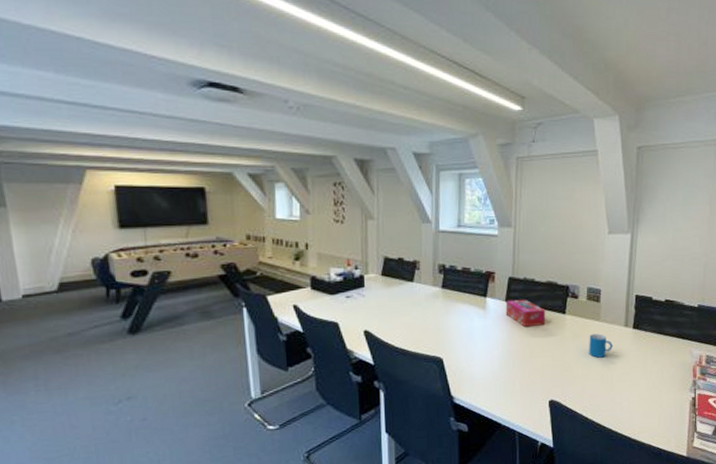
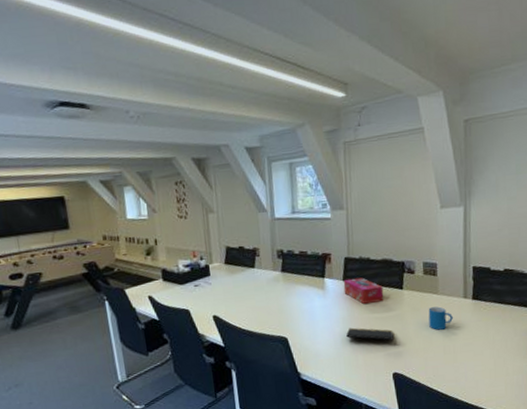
notepad: none [505,351,554,366] -> present [346,327,395,341]

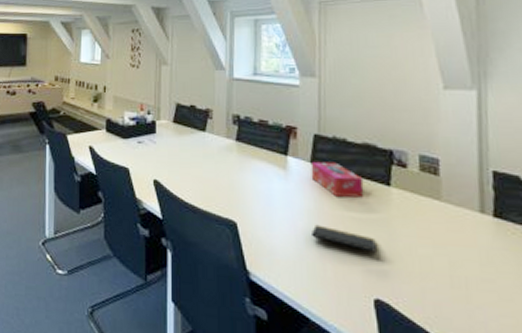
mug: present [428,306,454,330] -> none [427,217,465,252]

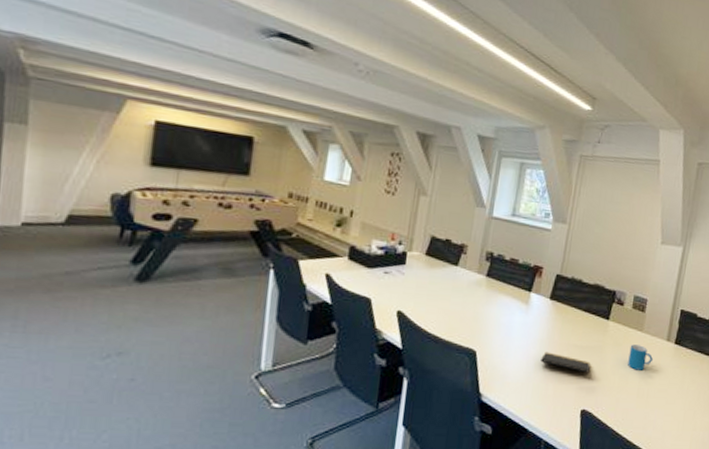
tissue box: present [310,161,364,198] -> none [548,298,590,329]
mug: none [427,217,465,252] -> present [628,344,654,370]

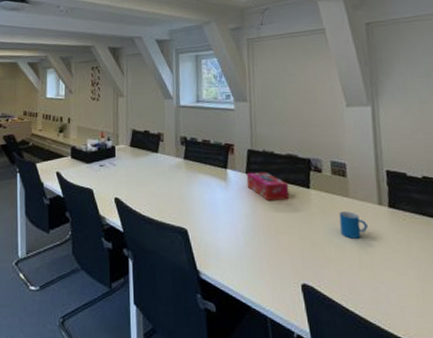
notepad: present [541,352,591,373] -> none [249,225,303,245]
tissue box: none [548,298,590,329] -> present [246,172,290,200]

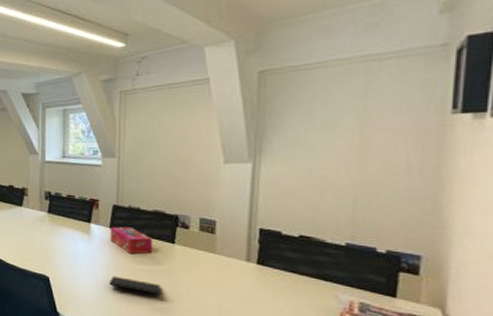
notepad: none [249,225,303,245] -> present [109,276,162,295]
mug: present [339,211,369,239] -> none [203,266,233,292]

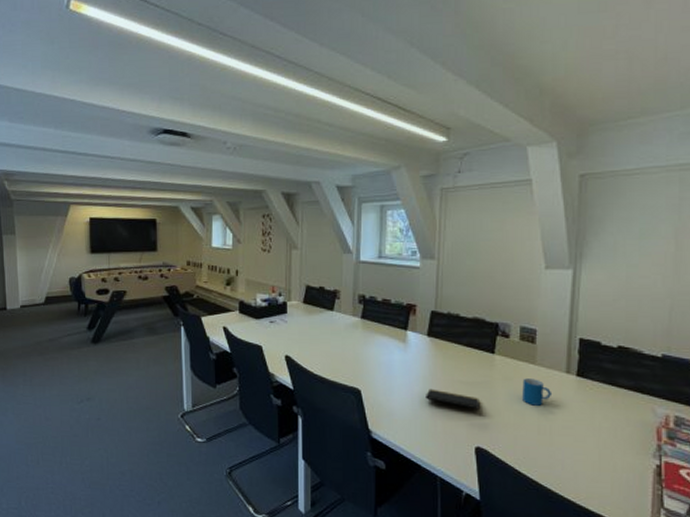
tissue box: present [110,227,153,254] -> none [427,334,472,364]
mug: none [203,266,233,292] -> present [522,378,553,406]

